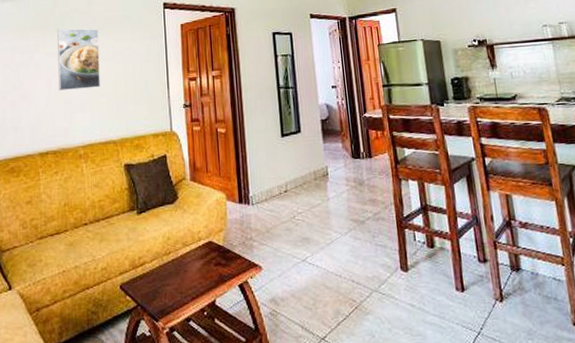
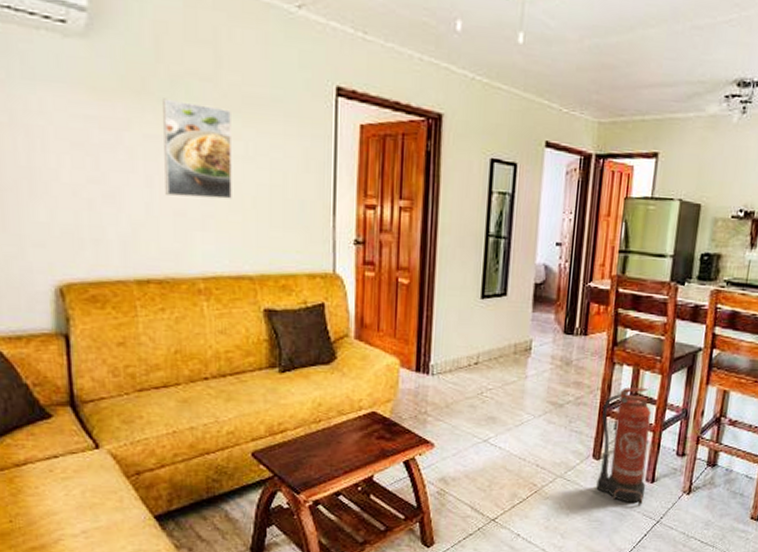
fire extinguisher: none [399,199,459,315] -> present [596,387,651,504]

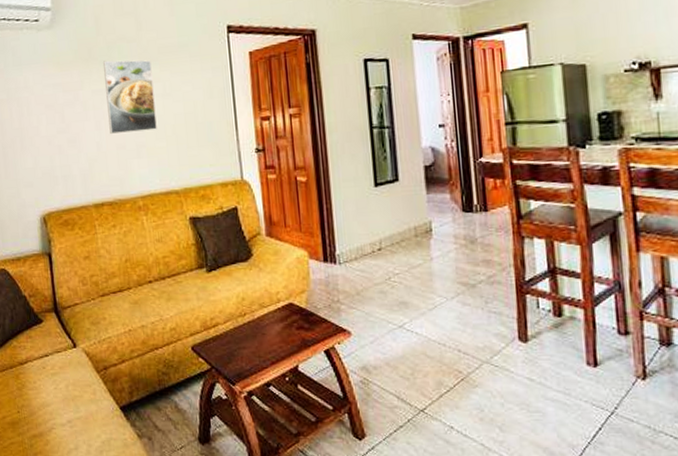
fire extinguisher: present [596,387,651,504] -> none [520,261,589,392]

